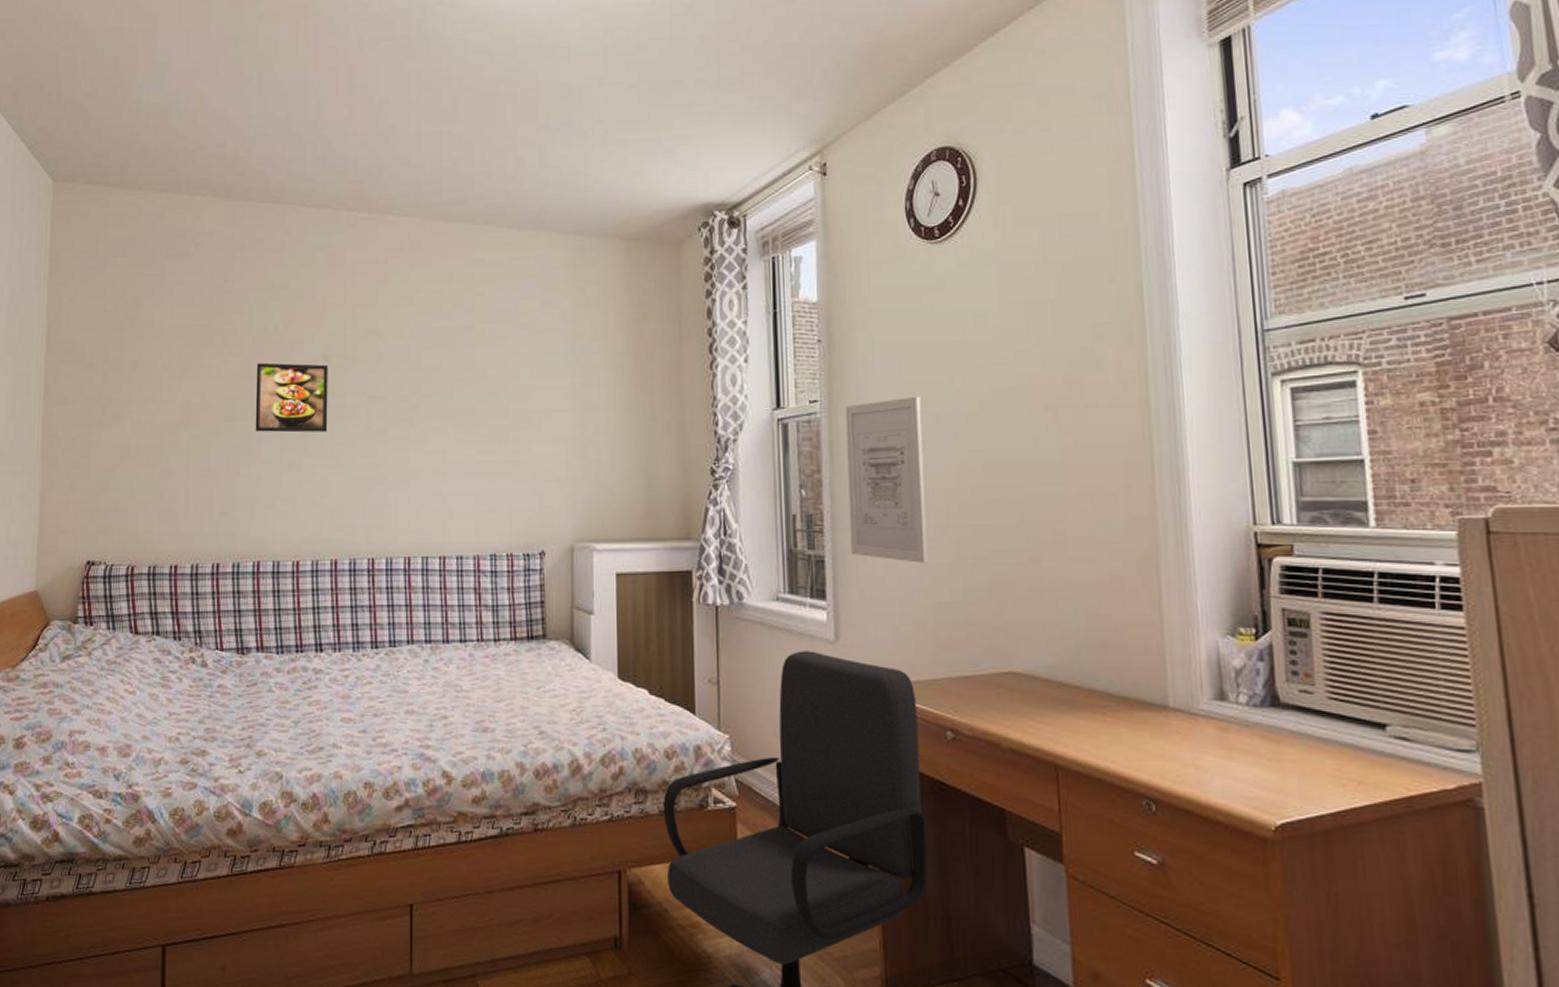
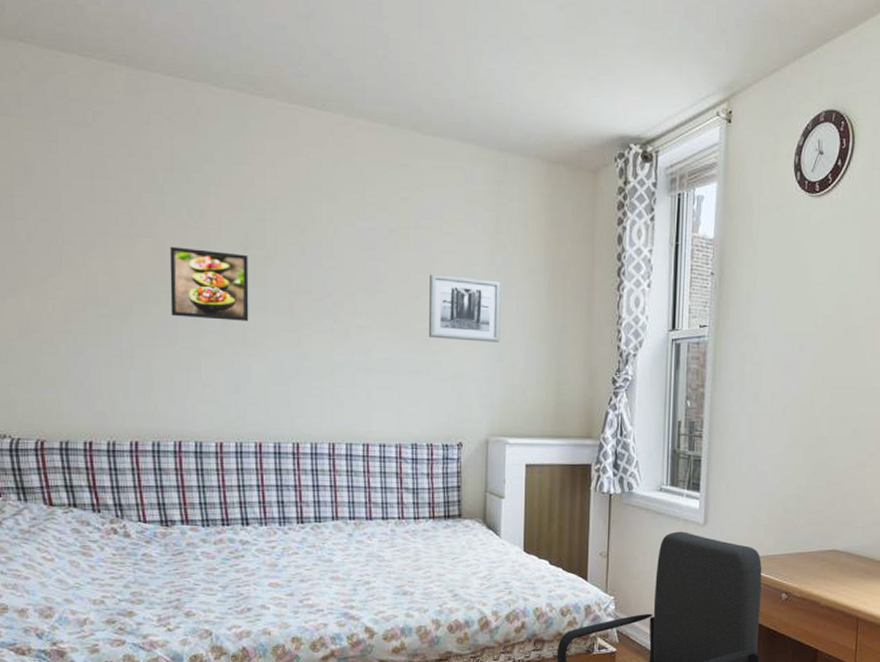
wall art: none [506,368,582,437] -> present [428,274,501,343]
wall art: present [845,396,929,563] -> none [723,328,789,465]

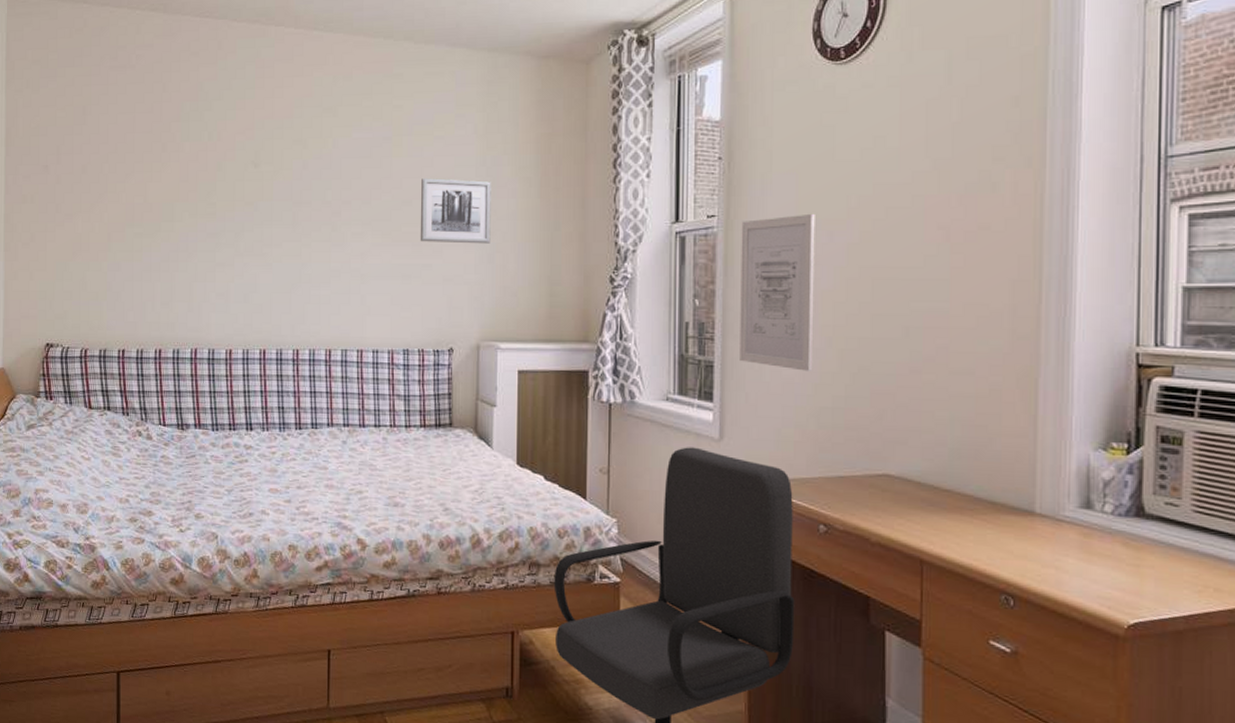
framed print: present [169,246,249,321] -> none [192,168,258,233]
wall art: none [723,328,789,465] -> present [740,213,815,371]

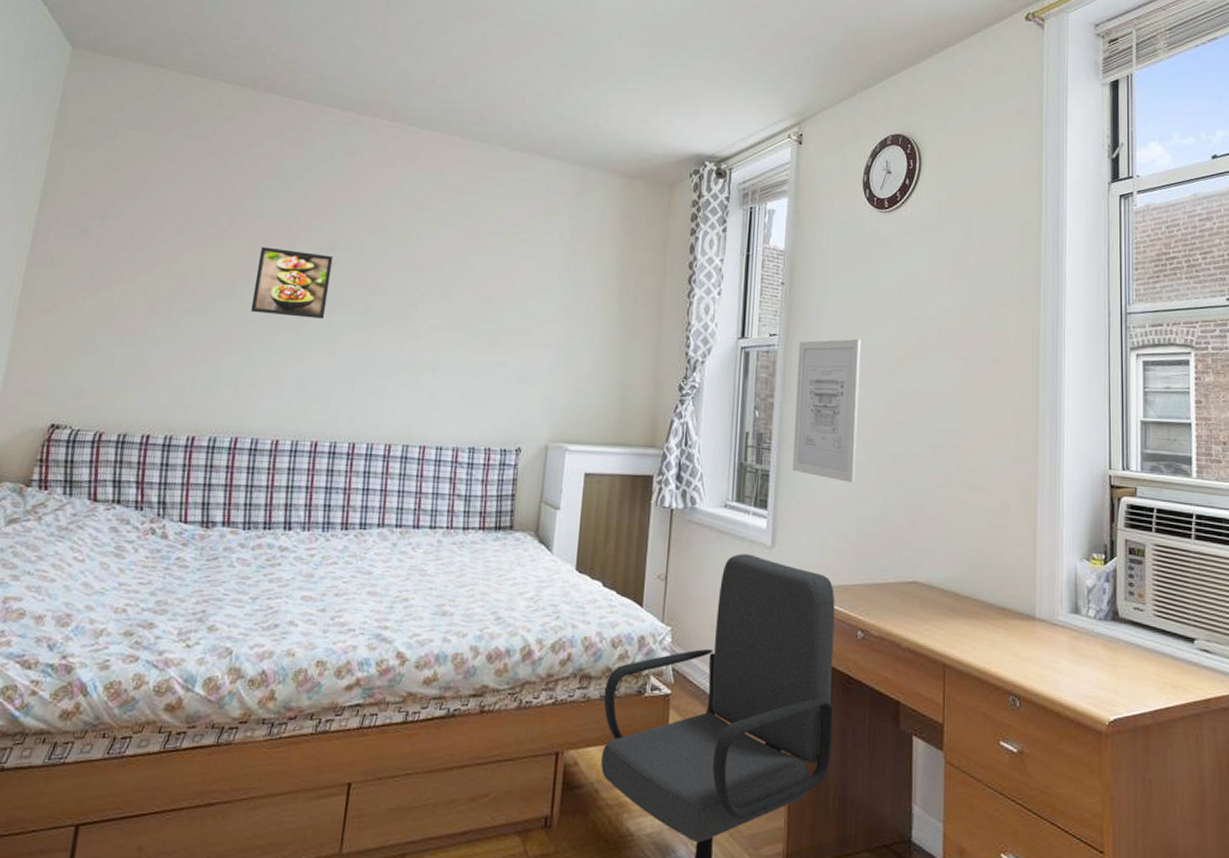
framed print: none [192,168,258,233] -> present [250,246,333,319]
wall art: present [420,178,491,244] -> none [497,278,573,346]

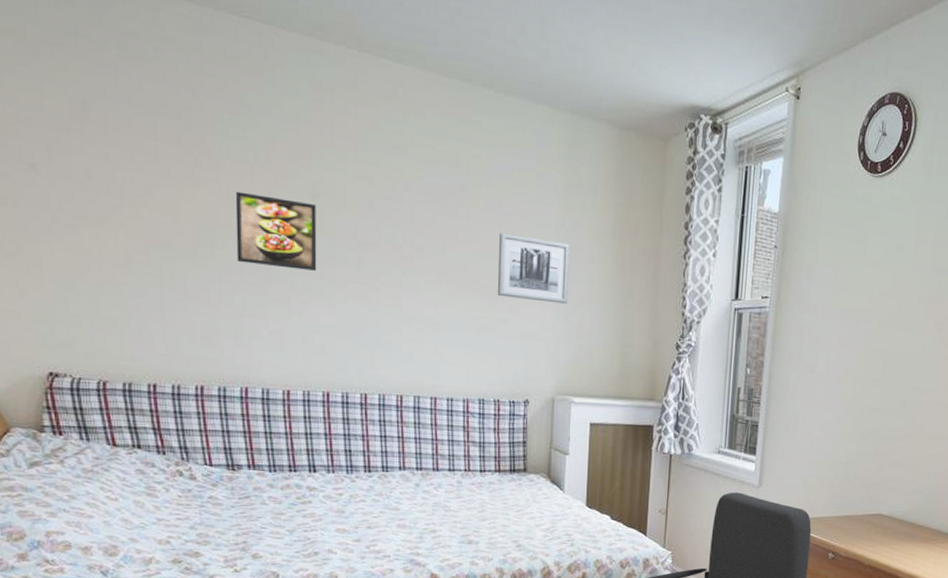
wall art: none [497,278,573,346] -> present [497,233,570,304]
wall art: present [793,338,861,483] -> none [779,302,847,433]

